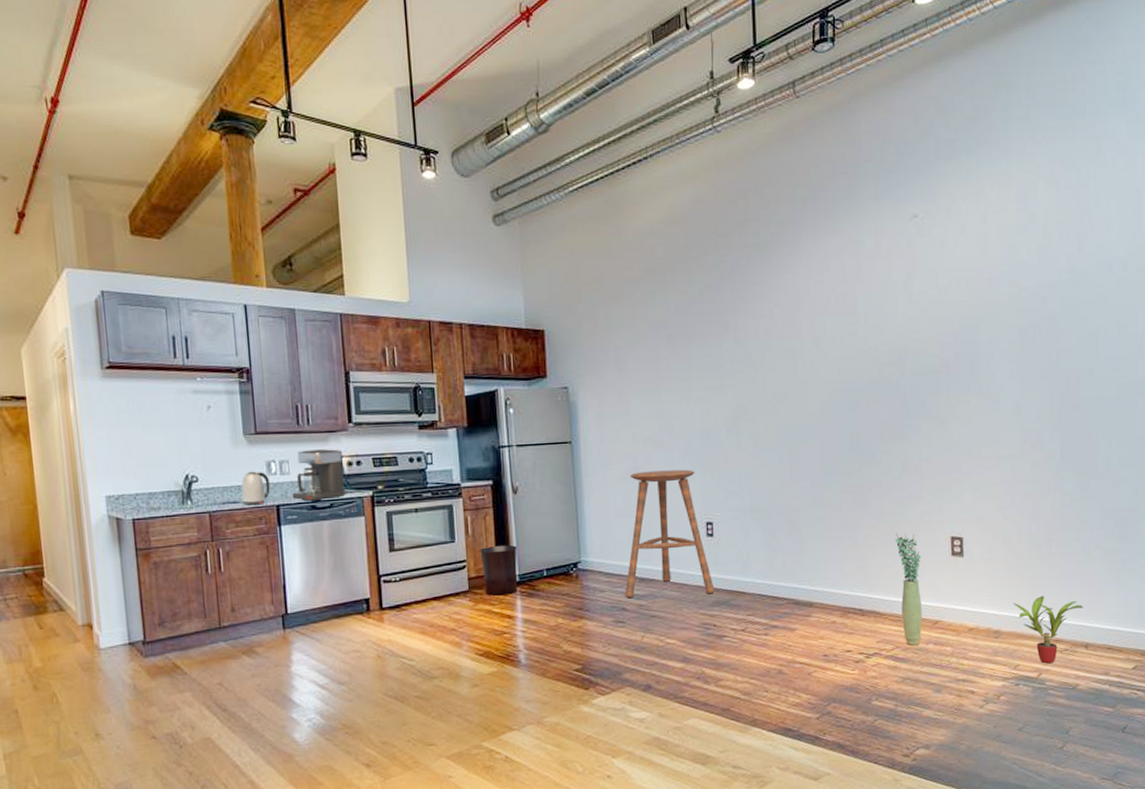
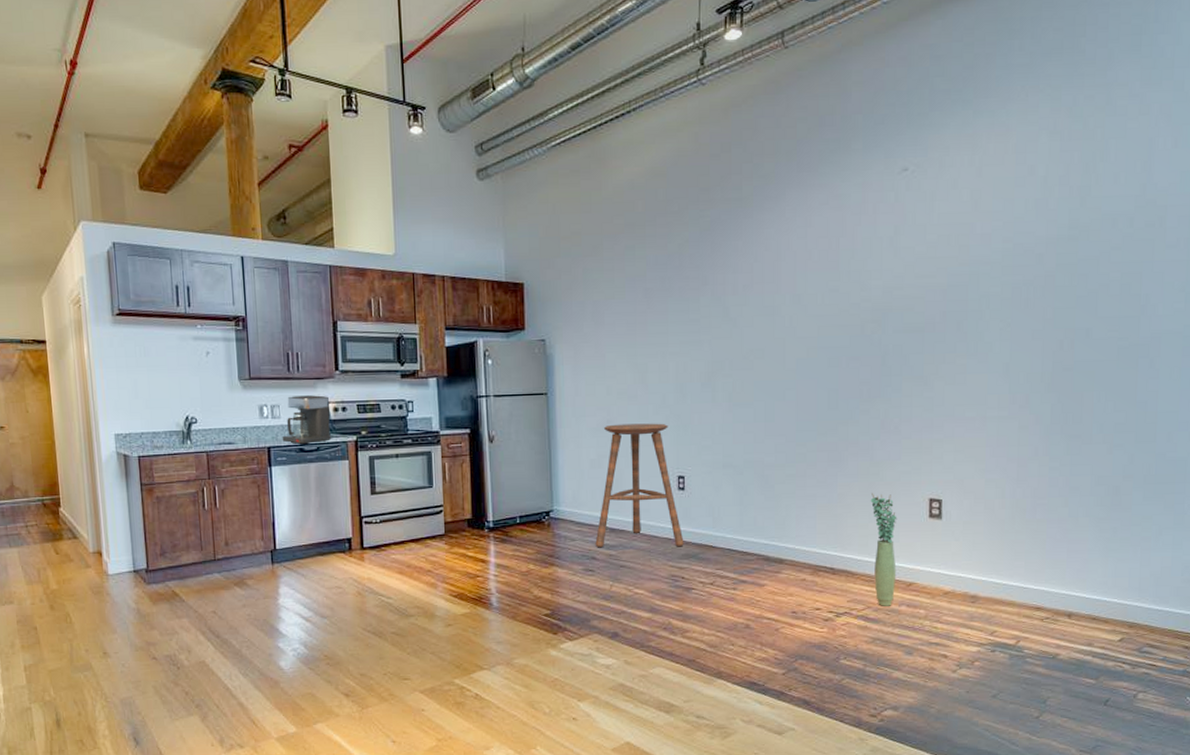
kettle: present [241,471,270,506] -> none [236,414,262,447]
waste bin: present [479,545,517,596] -> none [456,491,492,540]
potted plant: present [1012,595,1084,664] -> none [992,561,1068,632]

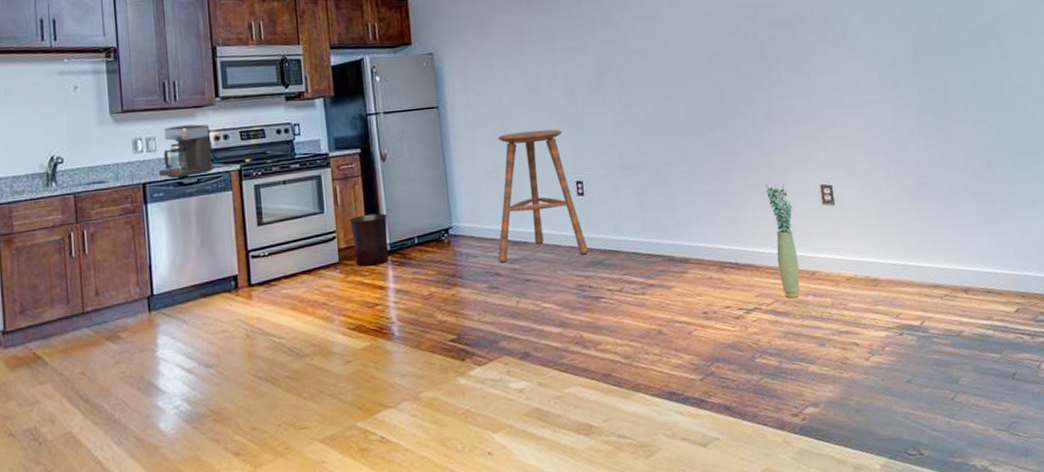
waste bin: none [456,491,492,540] -> present [349,213,388,267]

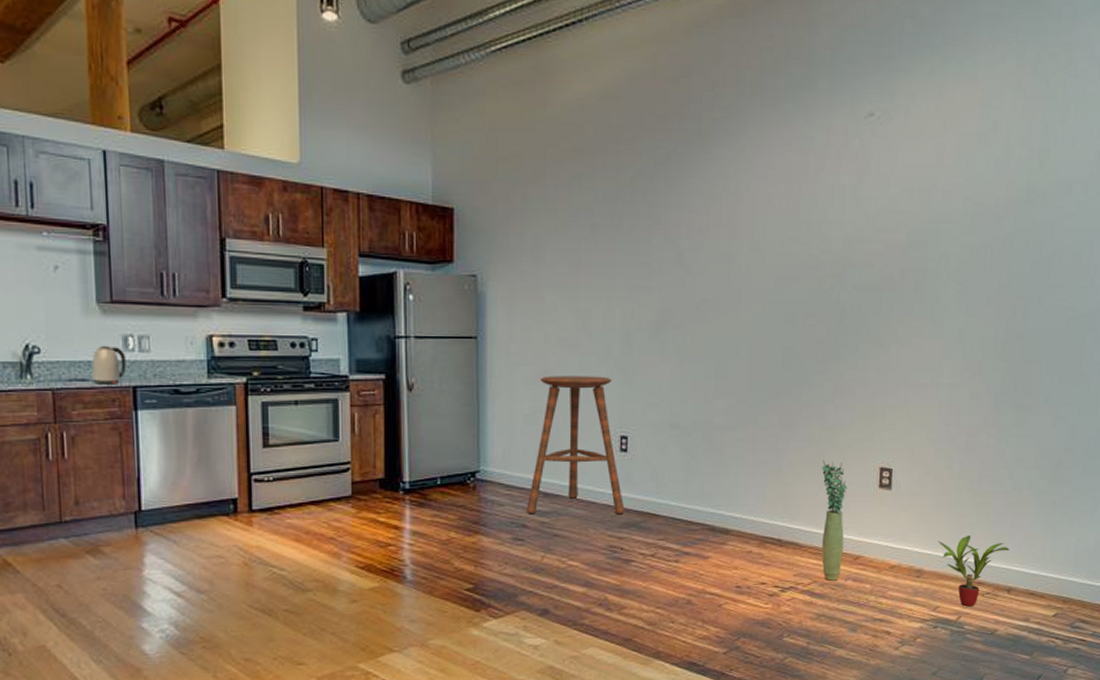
kettle: none [107,149,137,185] -> present [91,345,126,385]
coffee maker: present [158,124,212,178] -> none [151,325,214,384]
waste bin: present [349,213,388,267] -> none [366,447,409,503]
potted plant: none [888,240,959,311] -> present [937,534,1010,607]

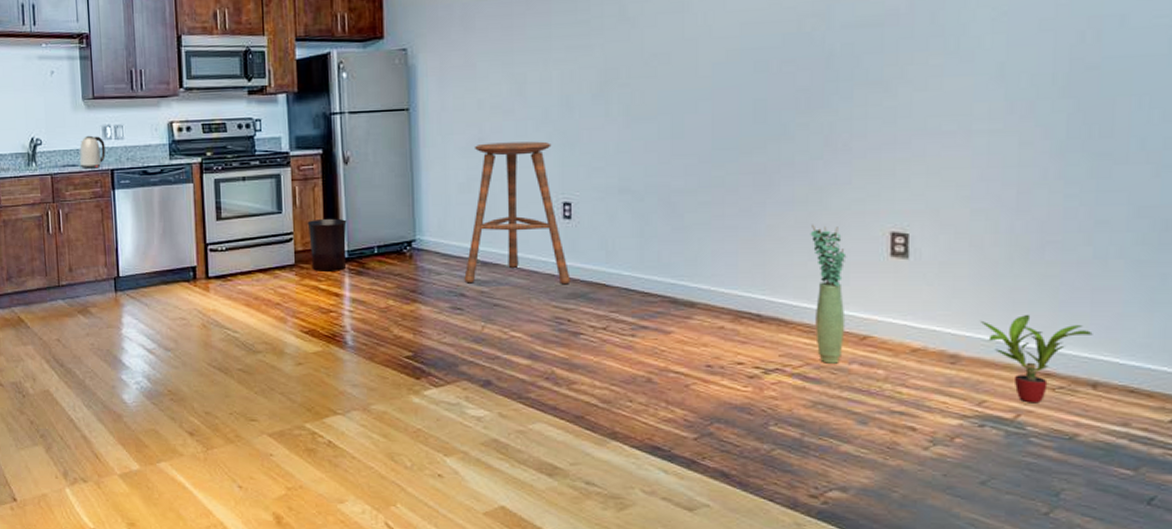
waste bin: none [366,447,409,503] -> present [307,218,347,271]

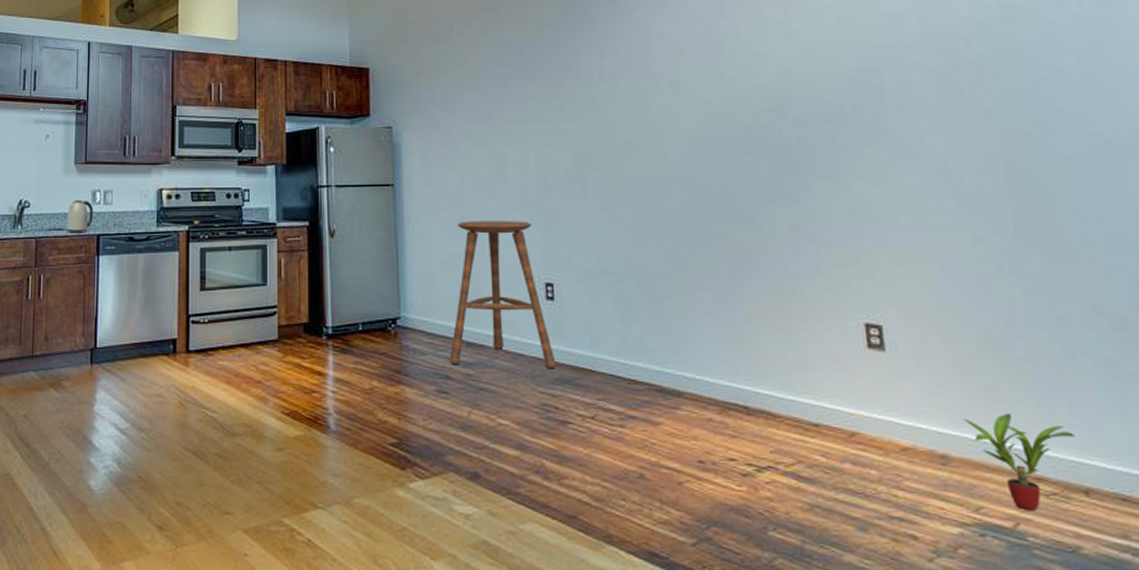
waste bin: present [307,218,347,271] -> none [292,292,332,348]
vase: present [810,224,847,364] -> none [787,312,834,462]

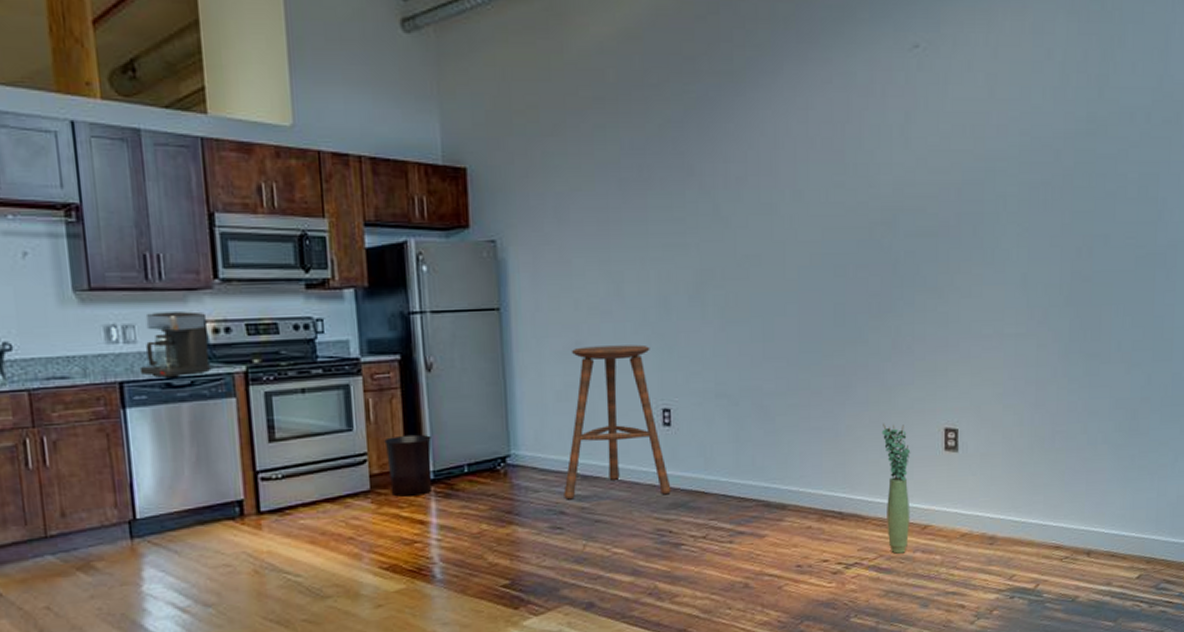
kettle: present [66,199,93,233] -> none [71,338,111,382]
coffee maker: none [112,181,163,232] -> present [139,311,210,377]
waste bin: none [292,292,332,348] -> present [384,434,432,497]
vase: none [787,312,834,462] -> present [881,423,911,554]
potted plant: present [963,412,1075,511] -> none [1010,495,1087,574]

